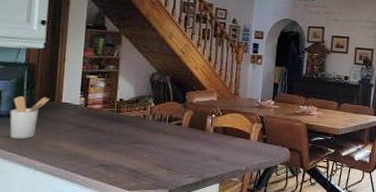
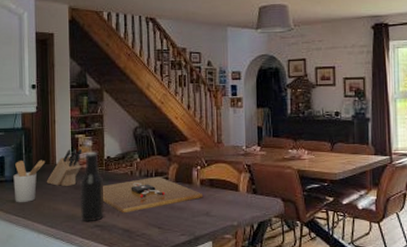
knife block: none [49,88,93,126] -> present [46,148,82,187]
beer bottle: none [85,92,113,162] -> present [79,151,105,222]
cutting board: none [110,121,216,155] -> present [102,176,204,214]

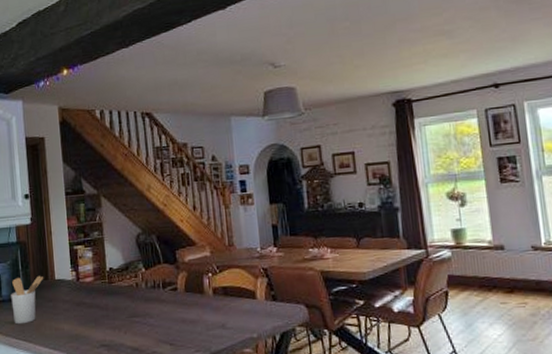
knife block: present [46,148,82,187] -> none [46,260,82,304]
beer bottle: present [79,151,105,222] -> none [81,263,111,342]
cutting board: present [102,176,204,214] -> none [106,287,218,330]

